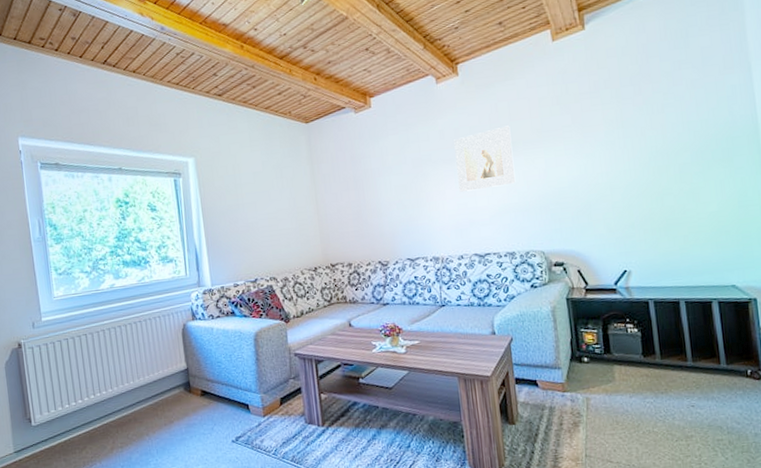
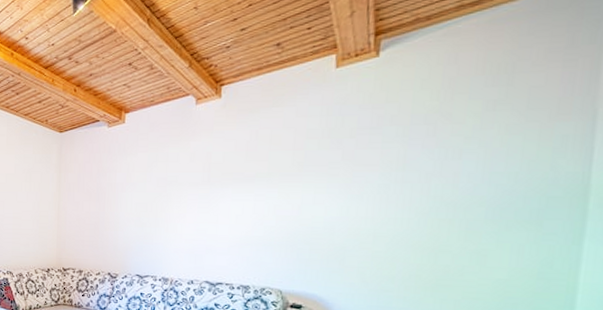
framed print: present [454,125,516,192] -> none [201,155,269,218]

